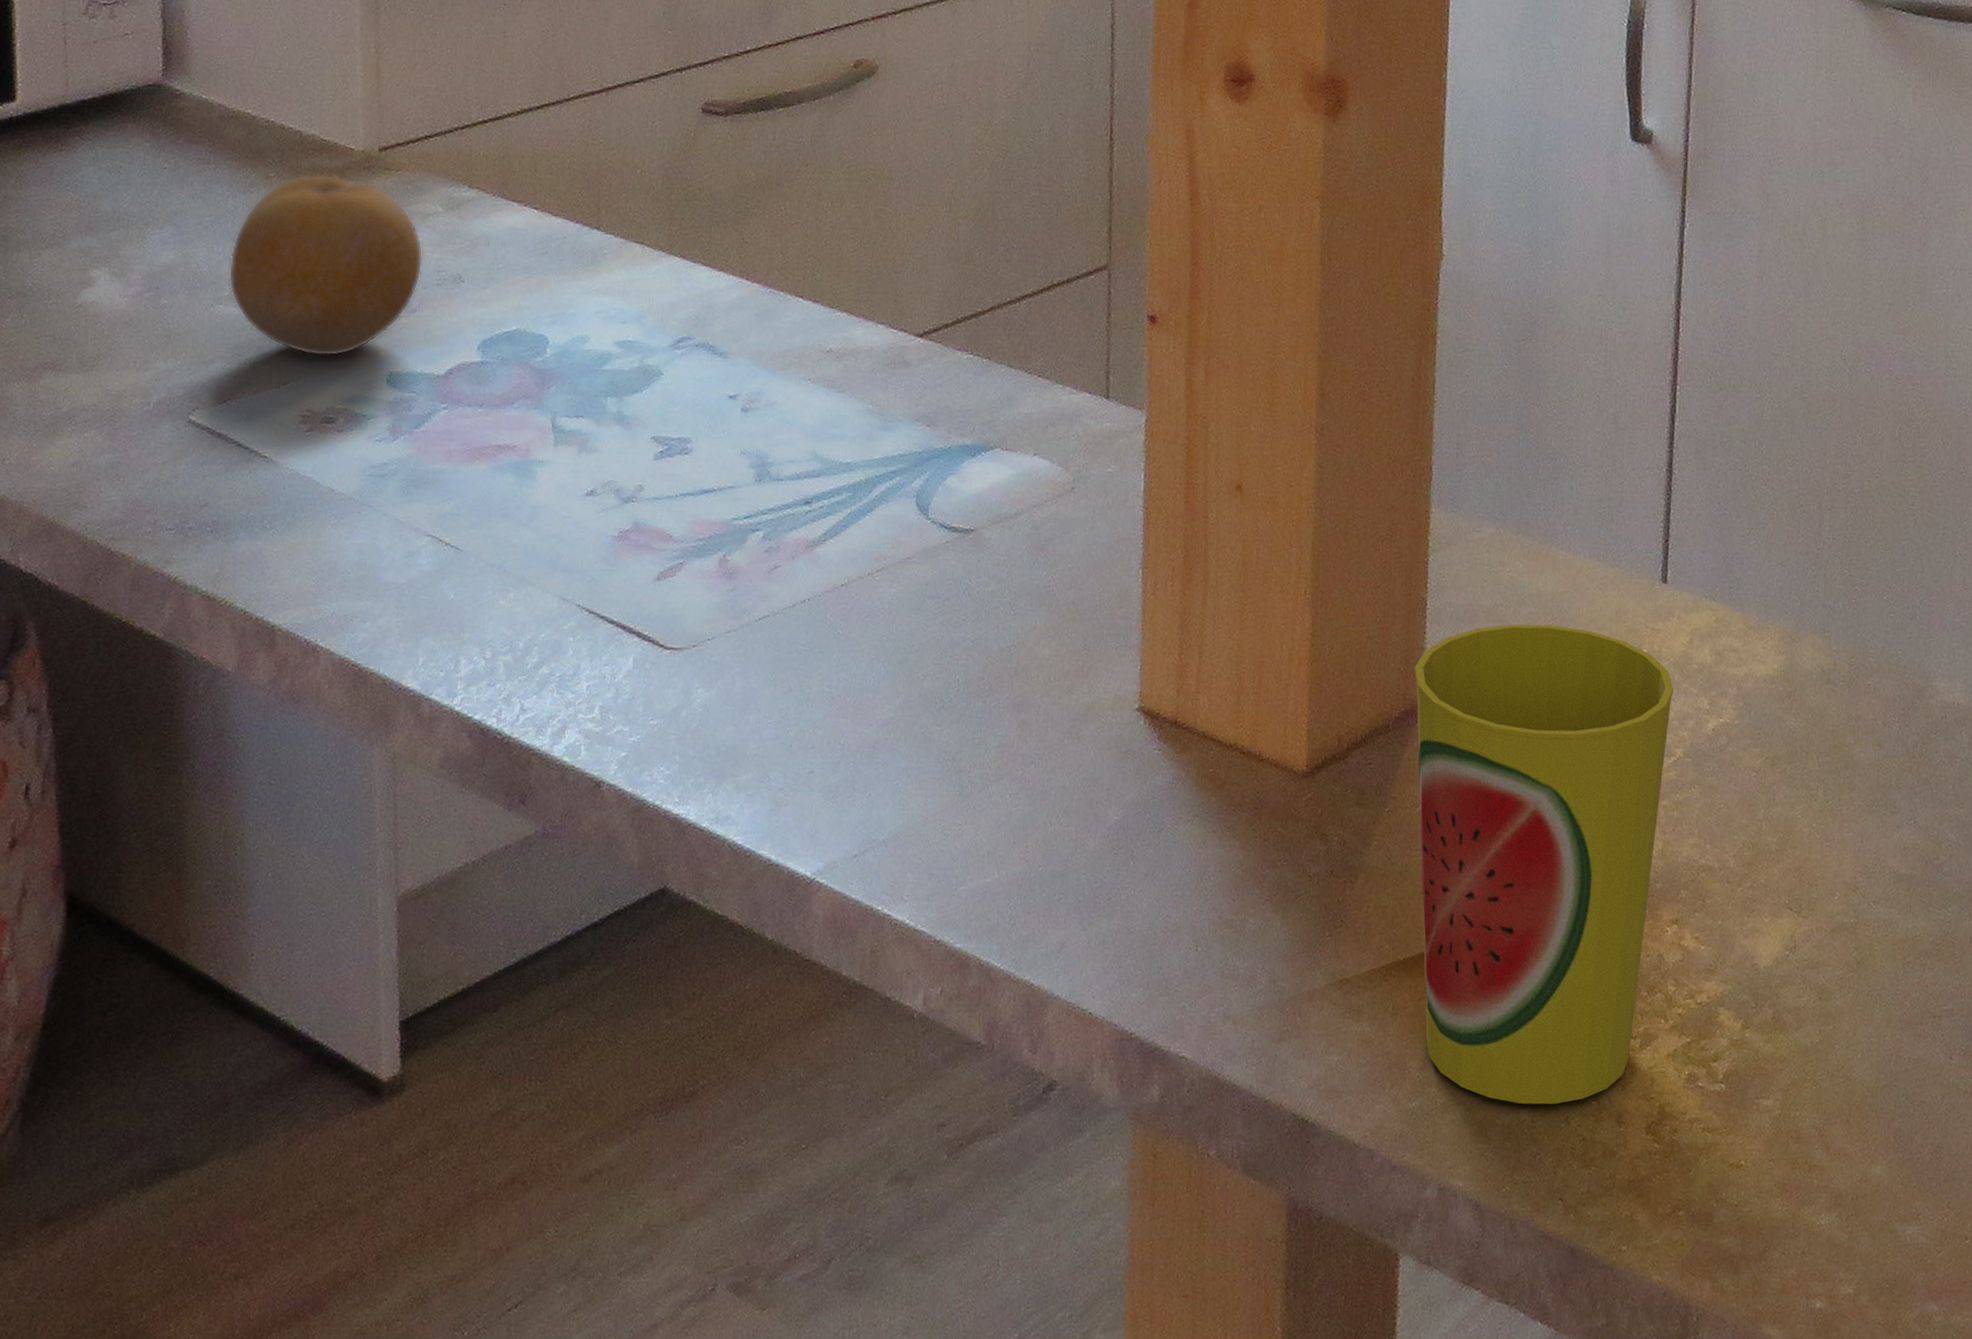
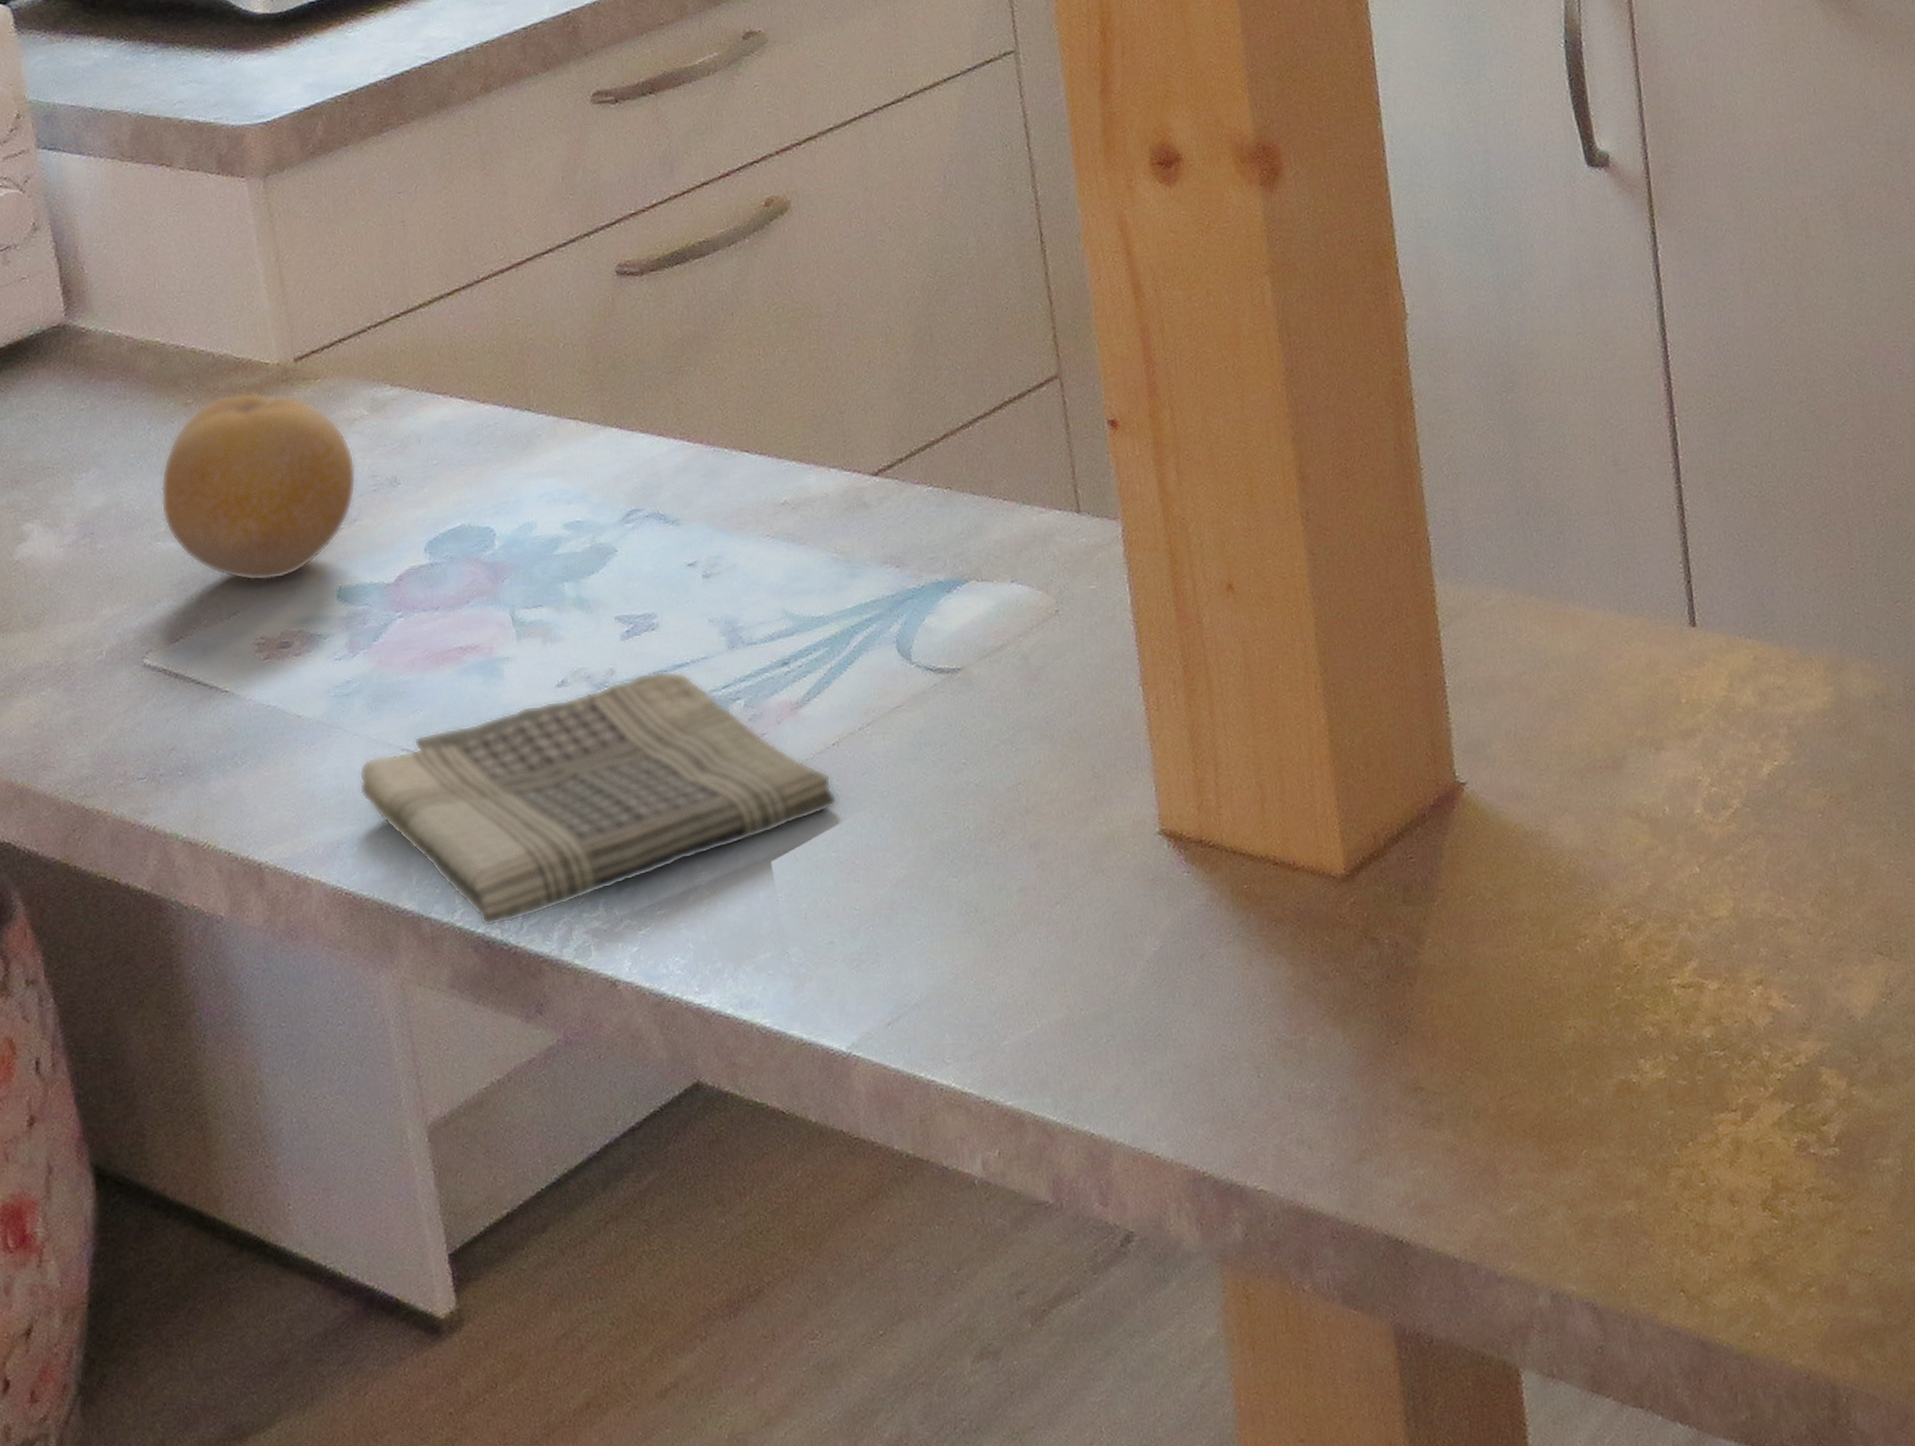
dish towel: none [380,493,839,715] -> present [358,670,838,927]
cup: present [1415,624,1674,1105] -> none [1443,686,1733,1196]

